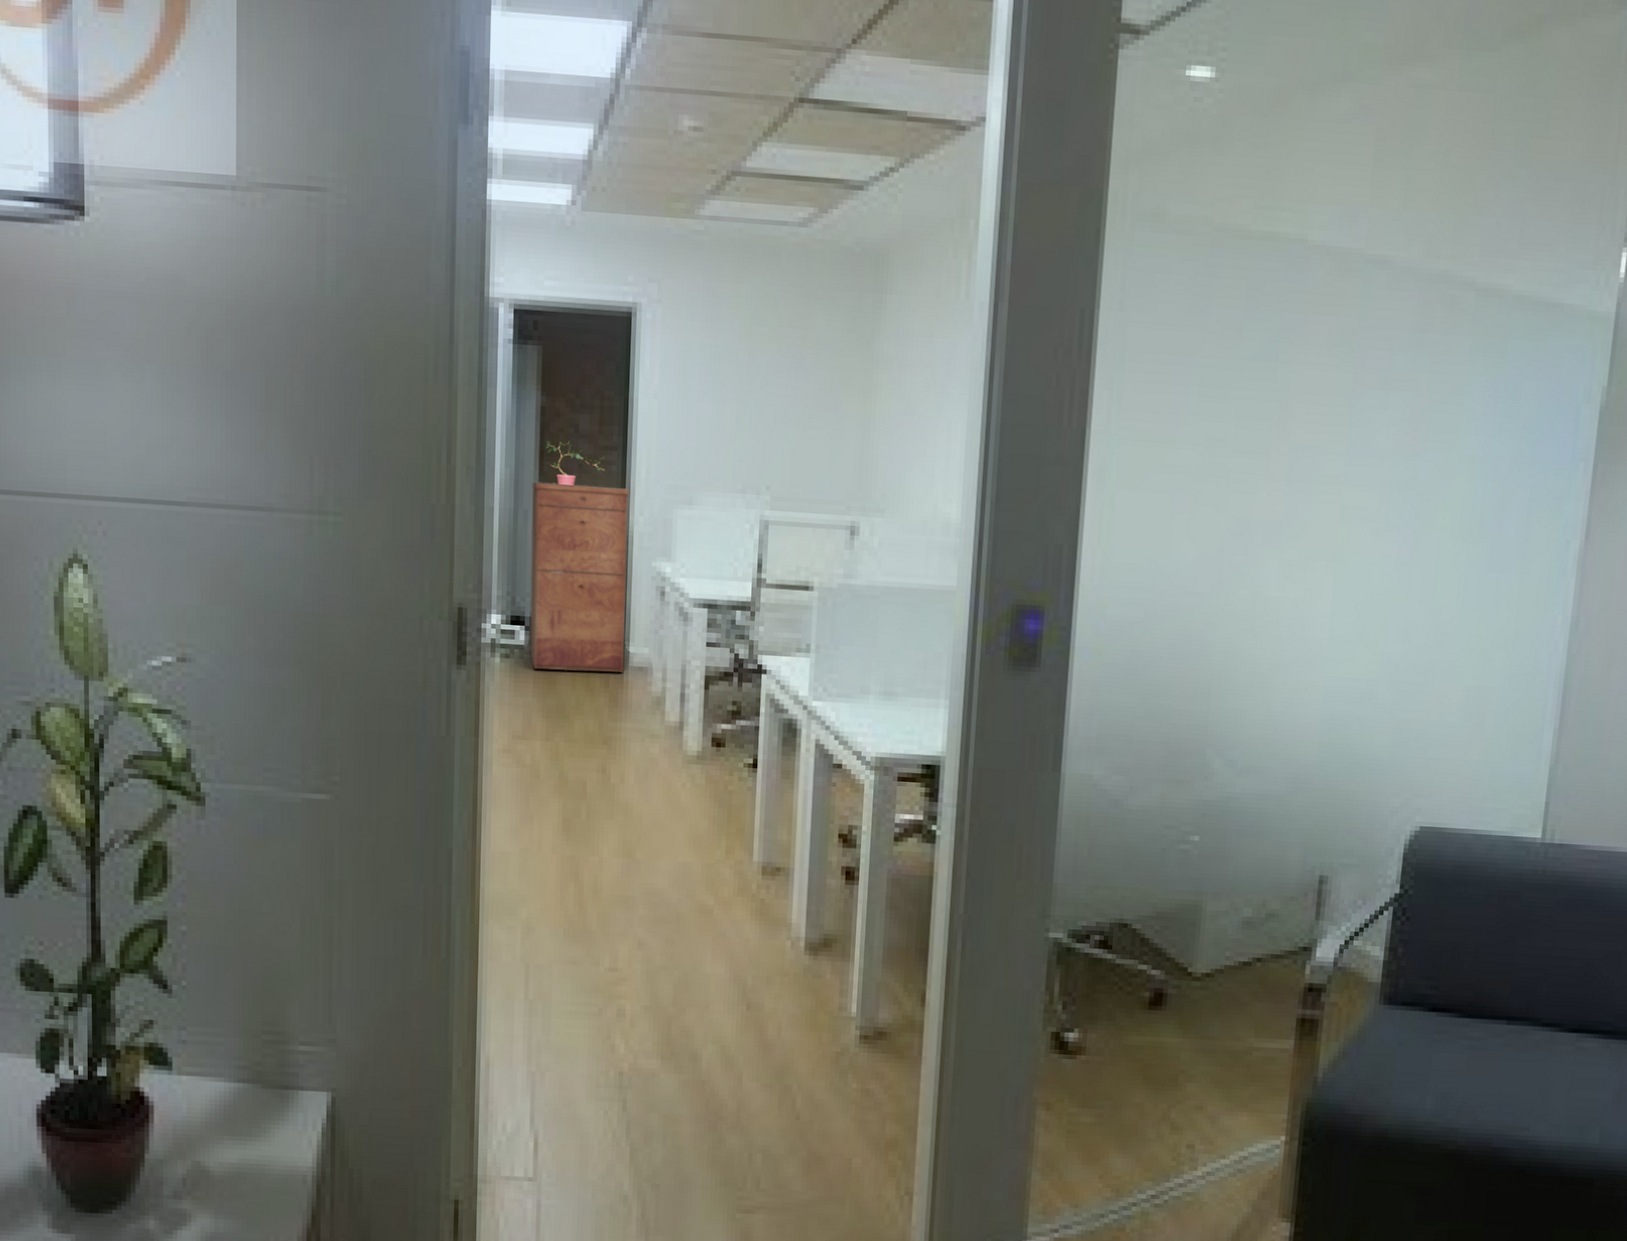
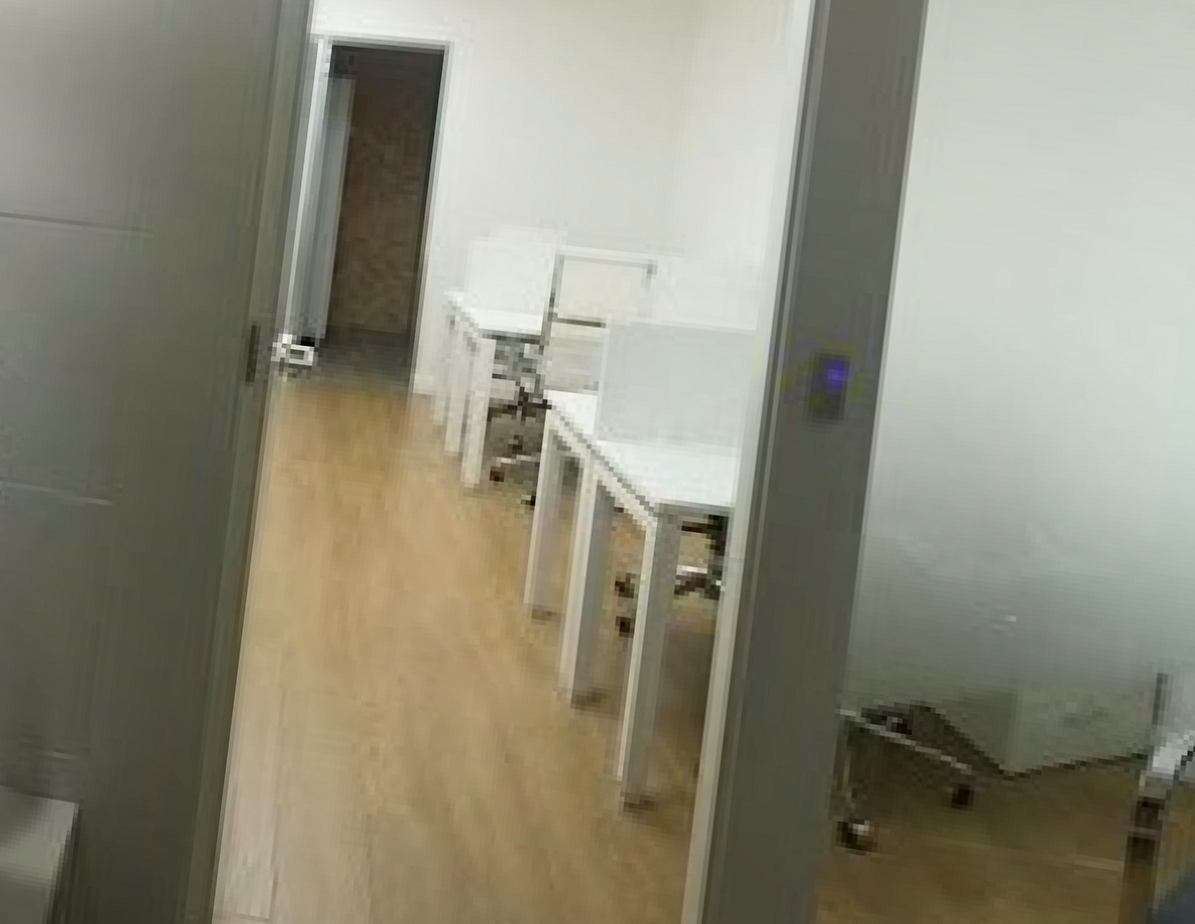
filing cabinet: present [529,483,630,673] -> none [316,209,429,399]
potted plant: present [541,441,606,486] -> none [347,169,407,214]

